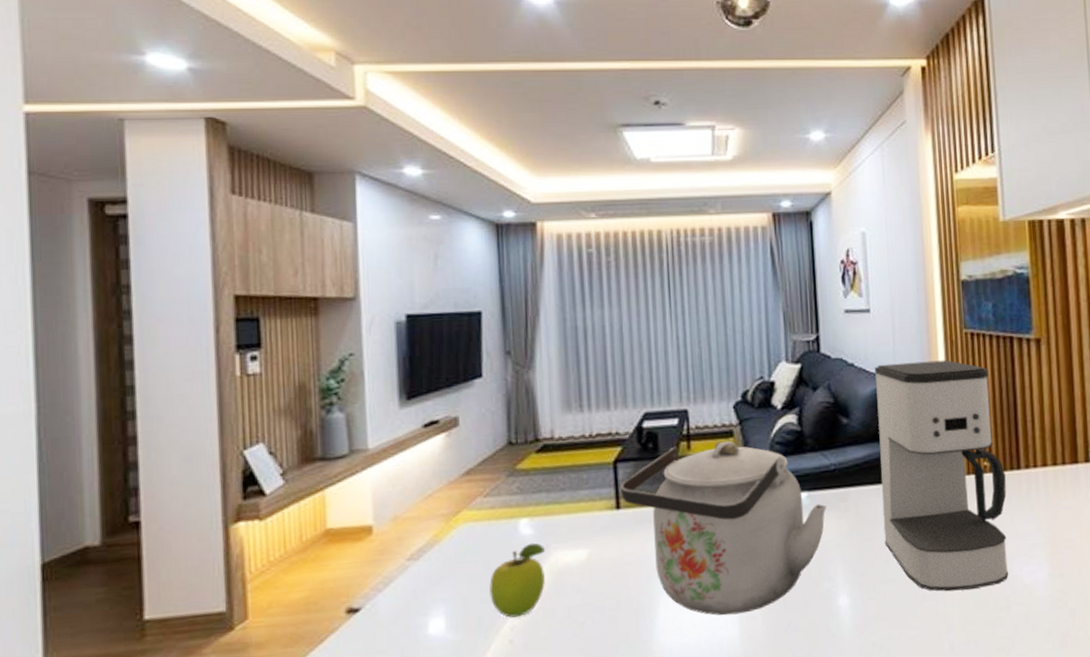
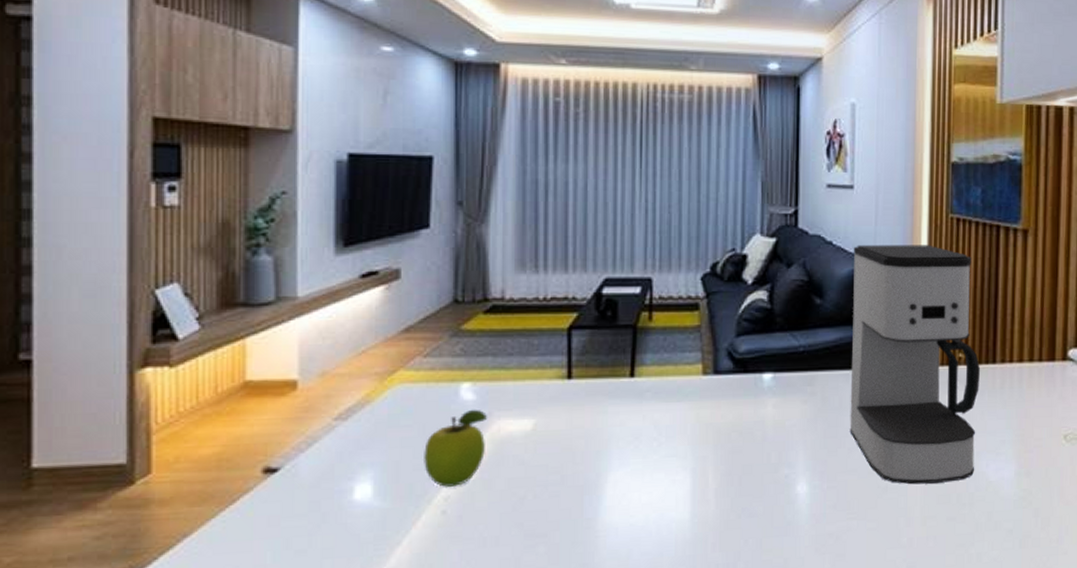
kettle: present [620,440,826,616] -> none [573,314,792,497]

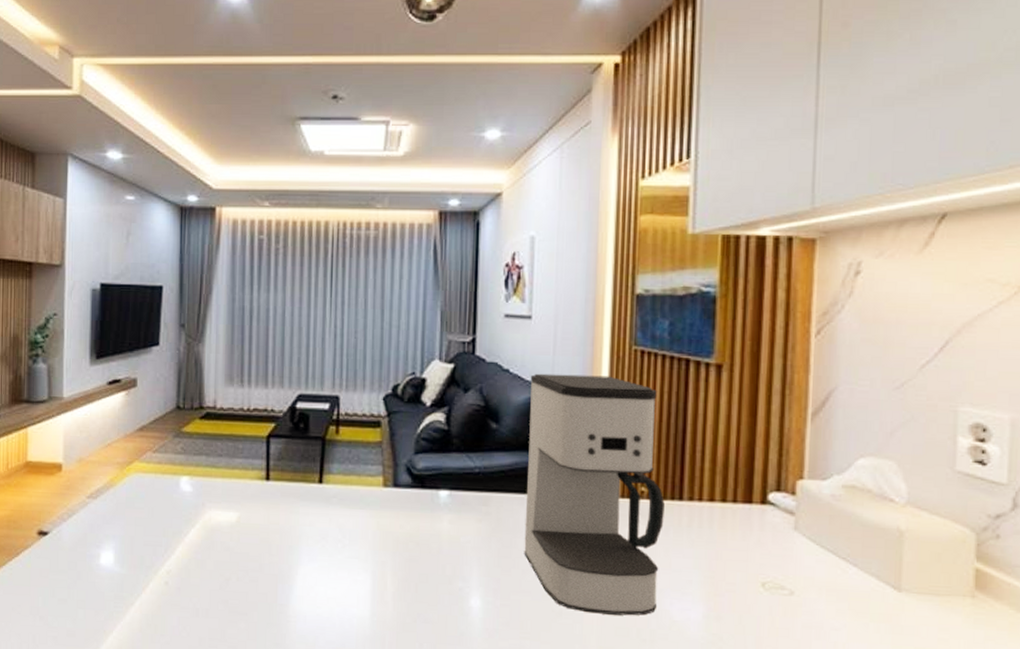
fruit: present [424,409,488,487] -> none [152,499,202,563]

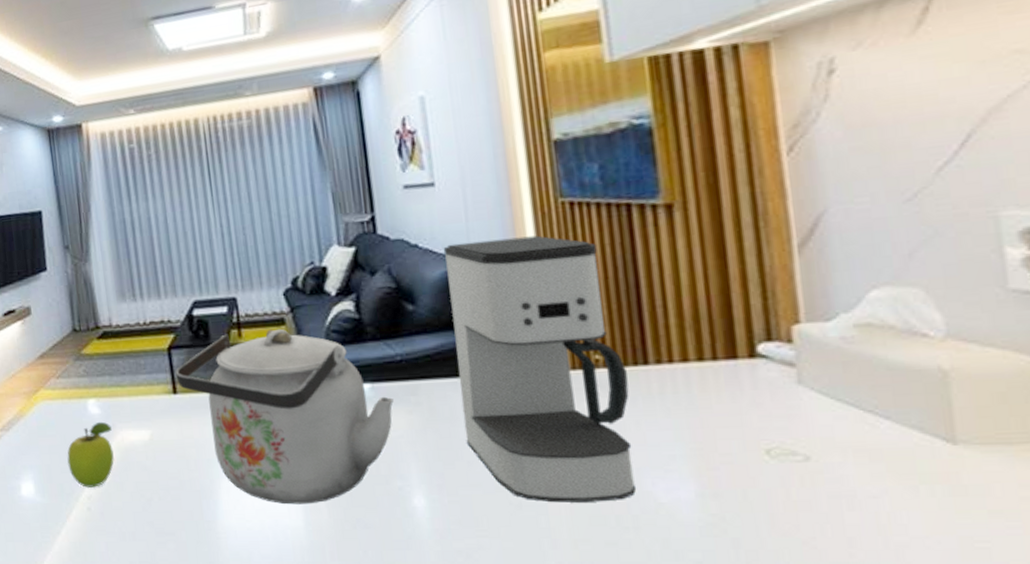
fruit: none [152,499,202,563] -> present [67,421,114,488]
kettle: none [271,429,467,597] -> present [175,328,394,505]

